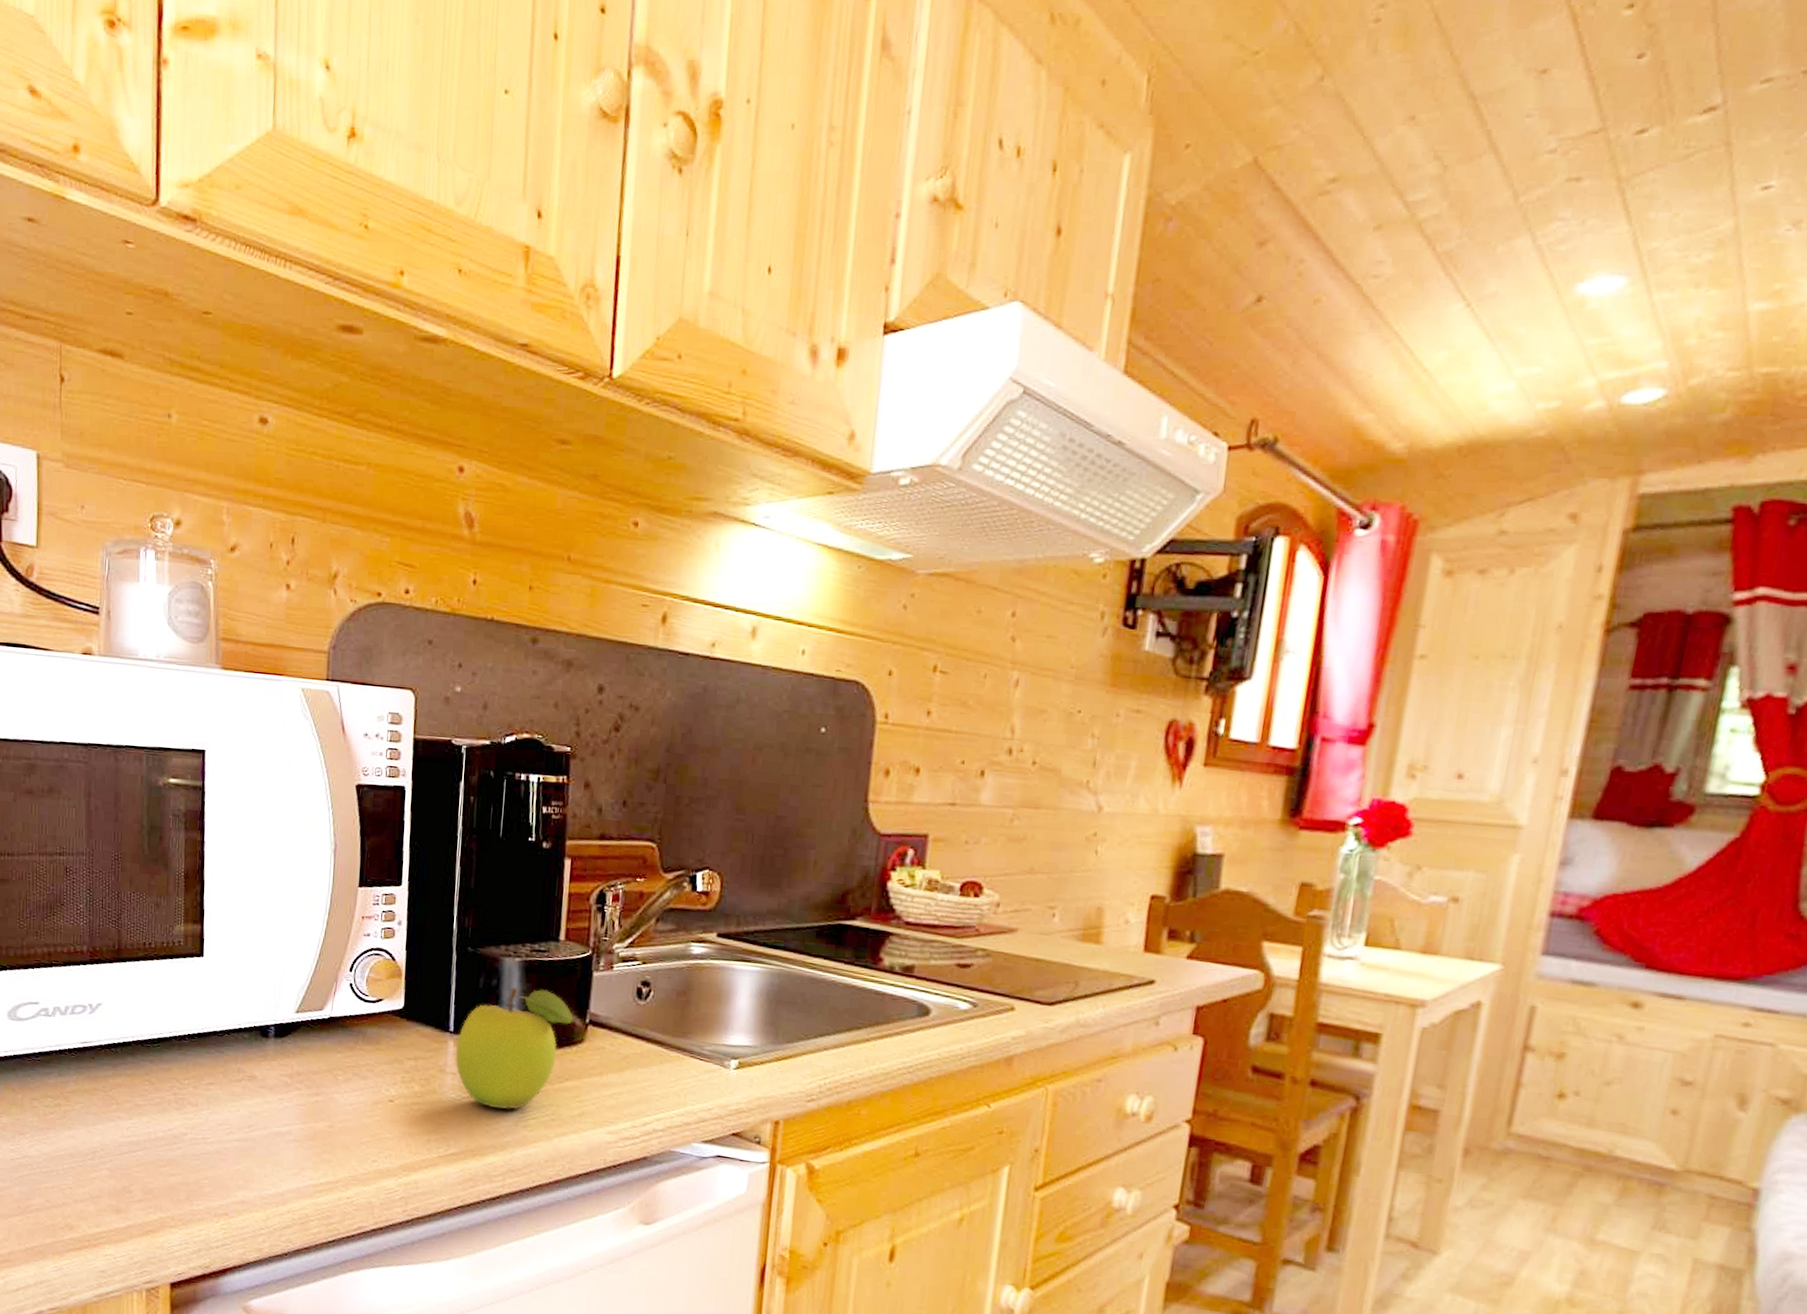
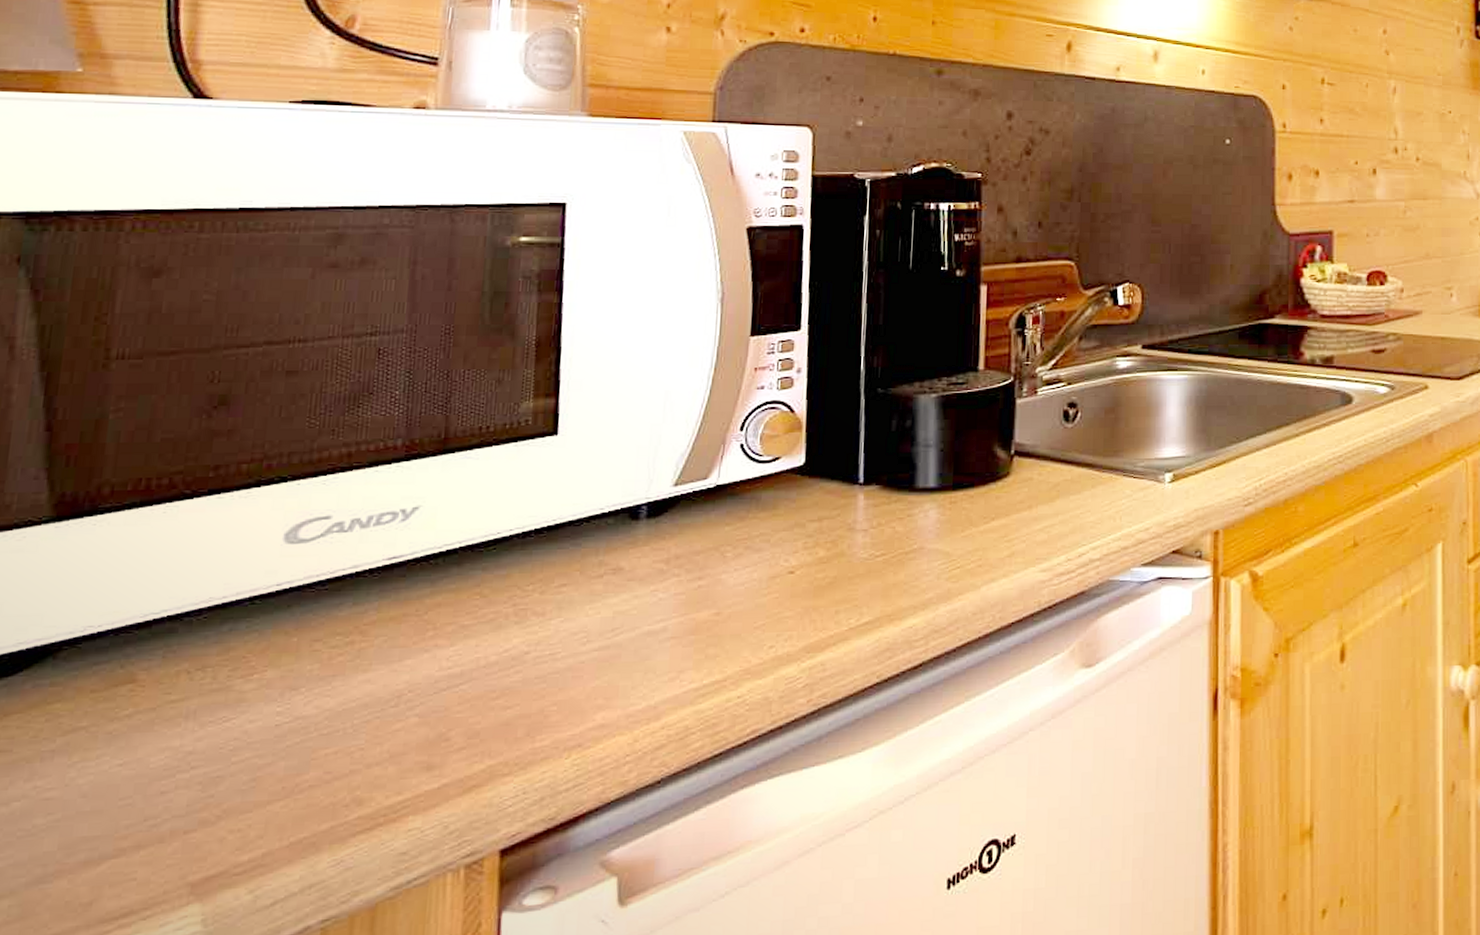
fruit: present [455,987,574,1109] -> none [866,425,997,562]

